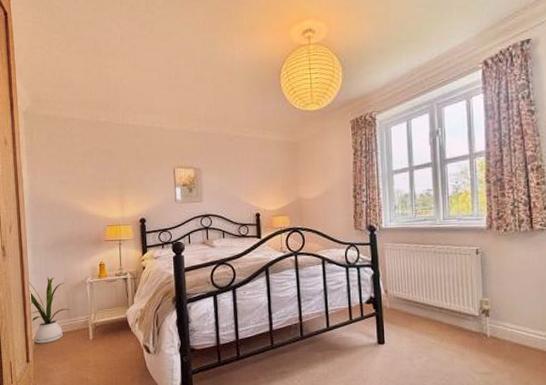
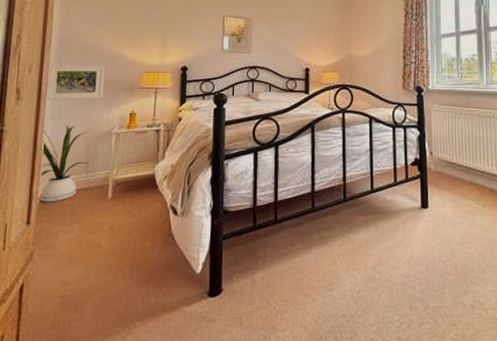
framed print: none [25,221,75,256] -> present [46,64,106,100]

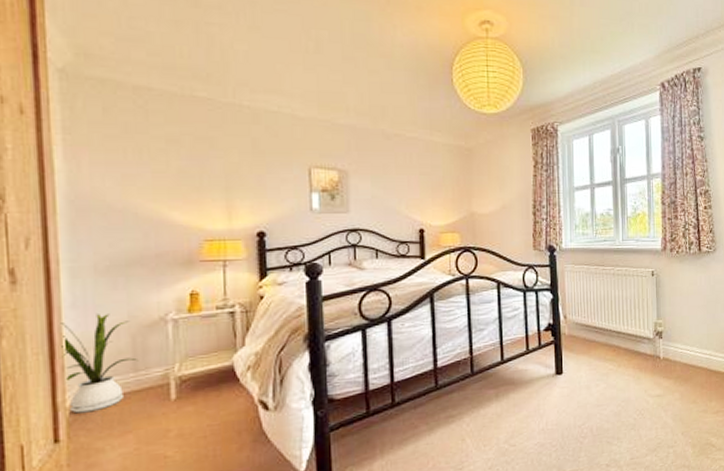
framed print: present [46,64,106,100] -> none [56,233,148,283]

